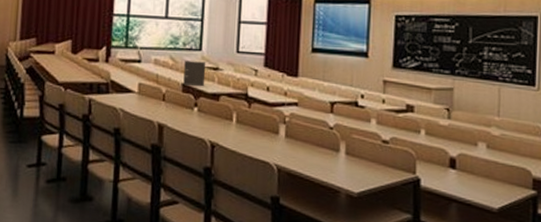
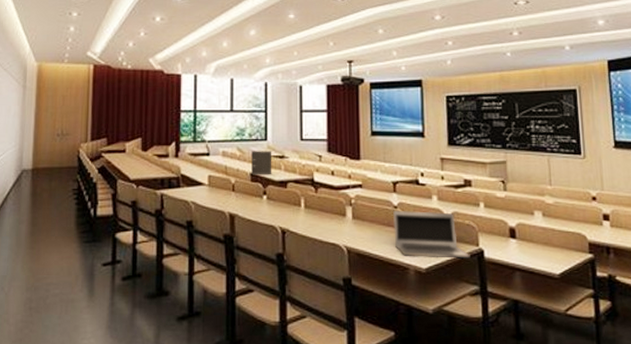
laptop: none [327,132,406,187] -> present [393,211,470,260]

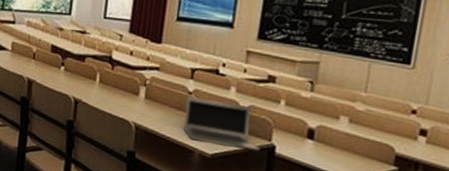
binder: present [251,151,272,174] -> none [52,23,75,47]

